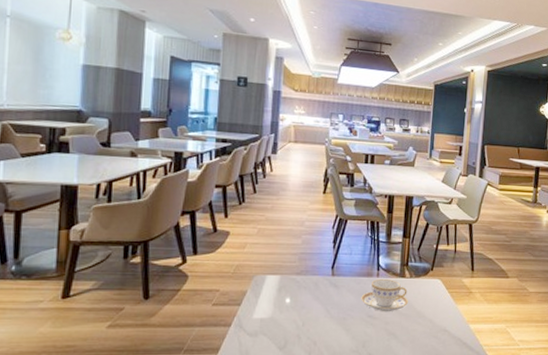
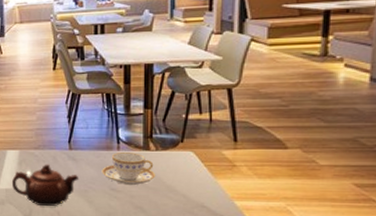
teapot: none [267,290,339,336] -> present [11,164,79,206]

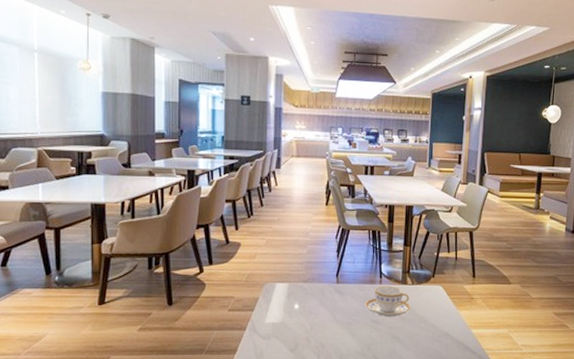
teapot: present [11,164,79,206] -> none [278,297,345,339]

